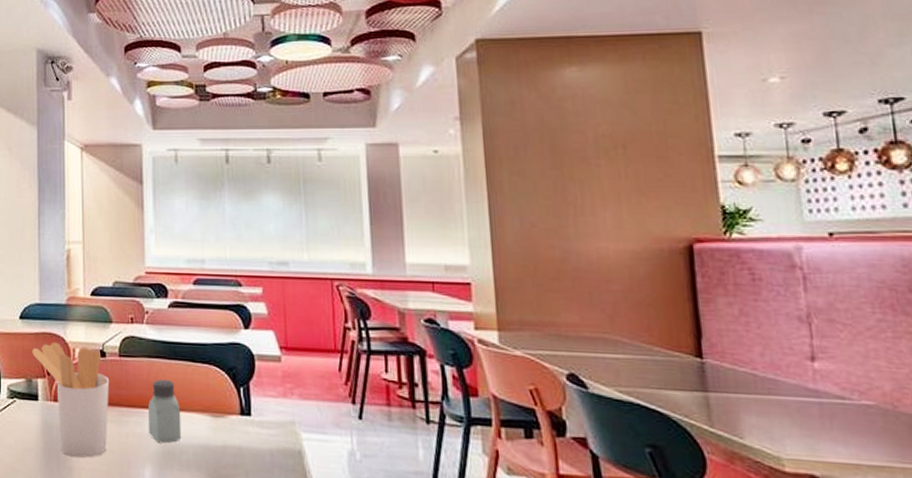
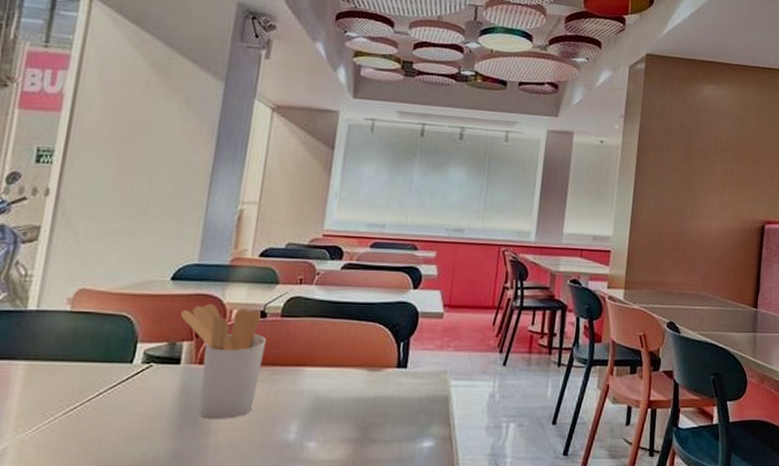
saltshaker: present [147,379,182,443] -> none [300,337,338,399]

